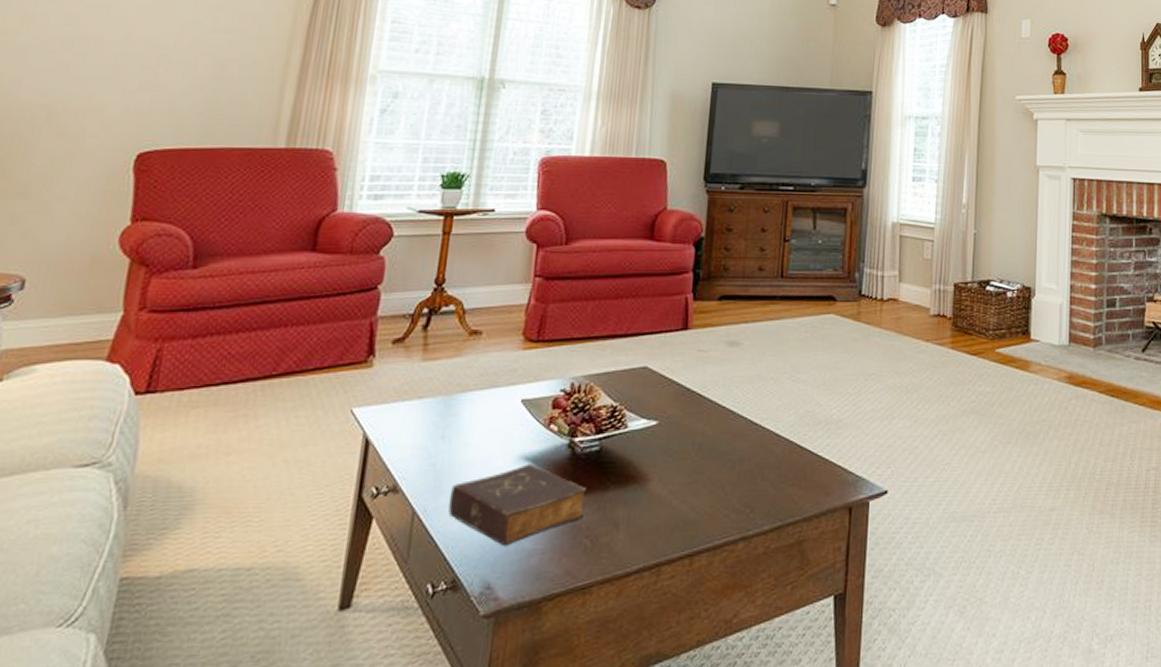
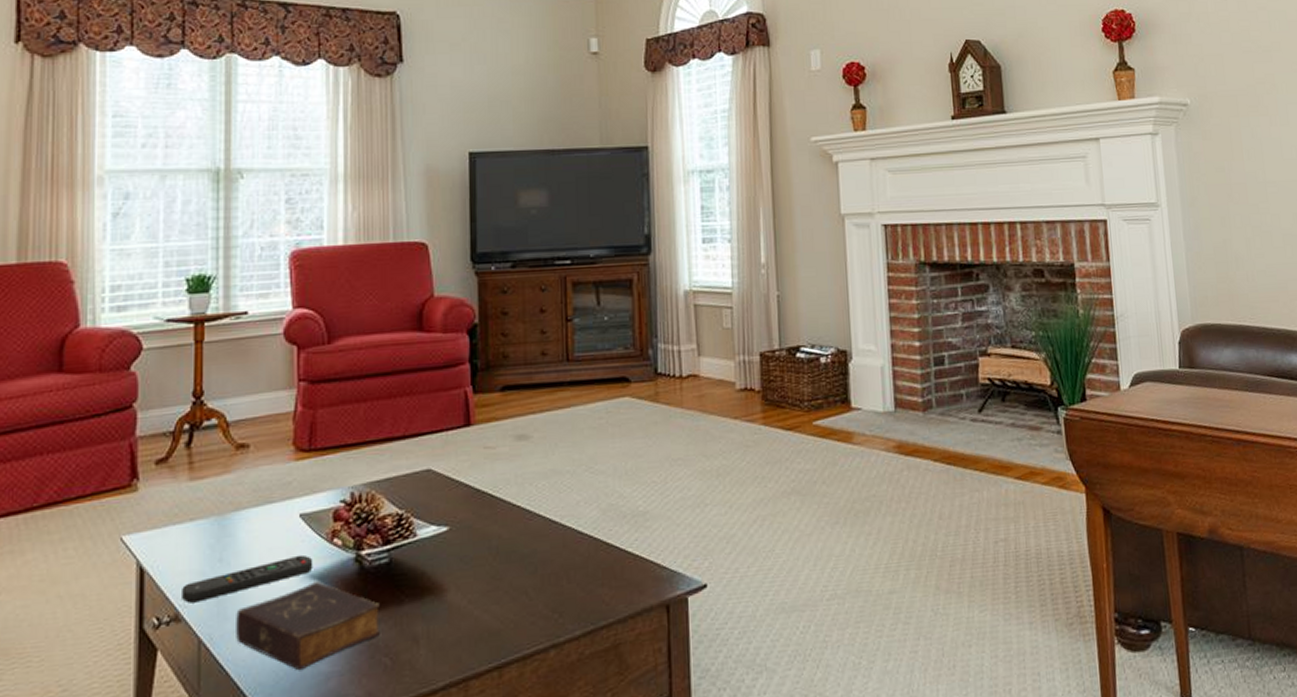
remote control: none [402,437,529,476] -> present [182,554,313,603]

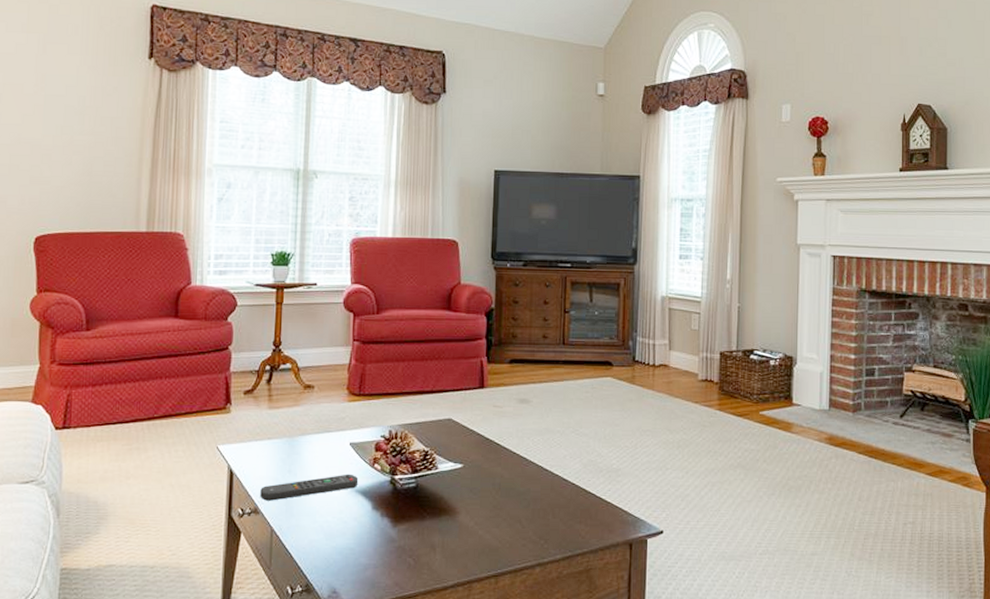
book: present [236,581,380,671] -> none [299,495,407,561]

